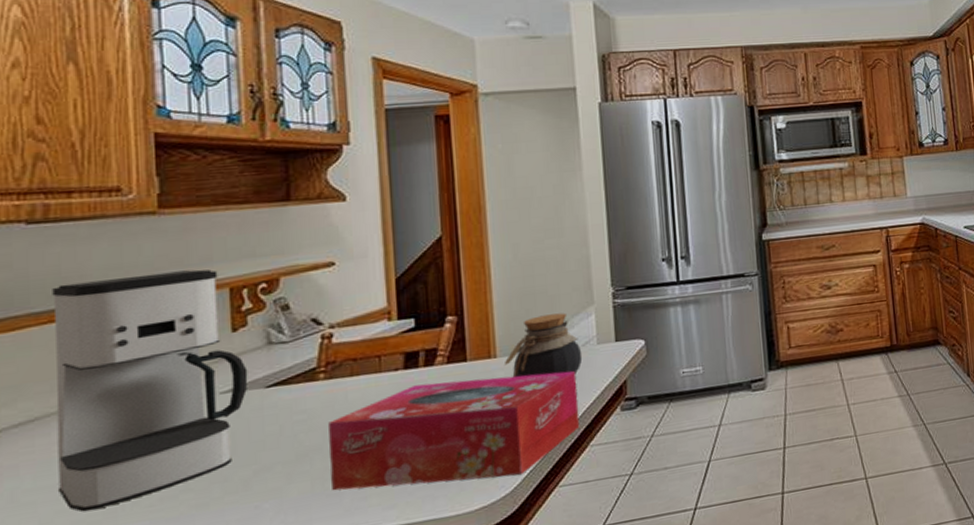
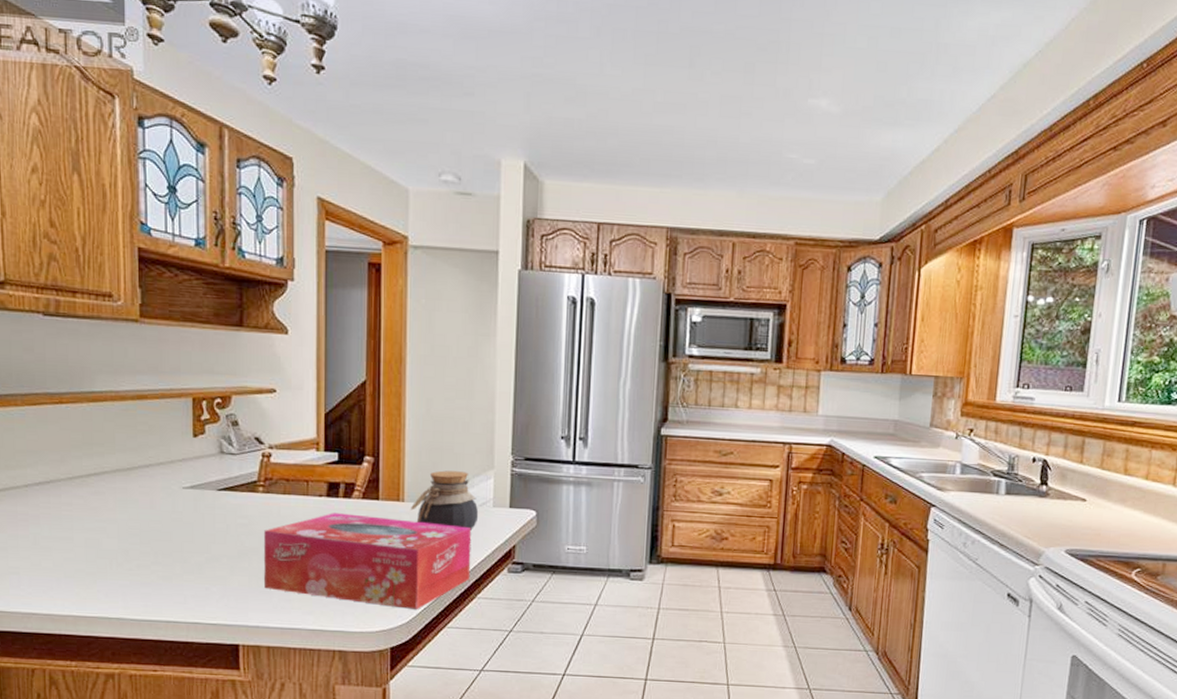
coffee maker: present [52,269,248,512] -> none [62,372,204,564]

